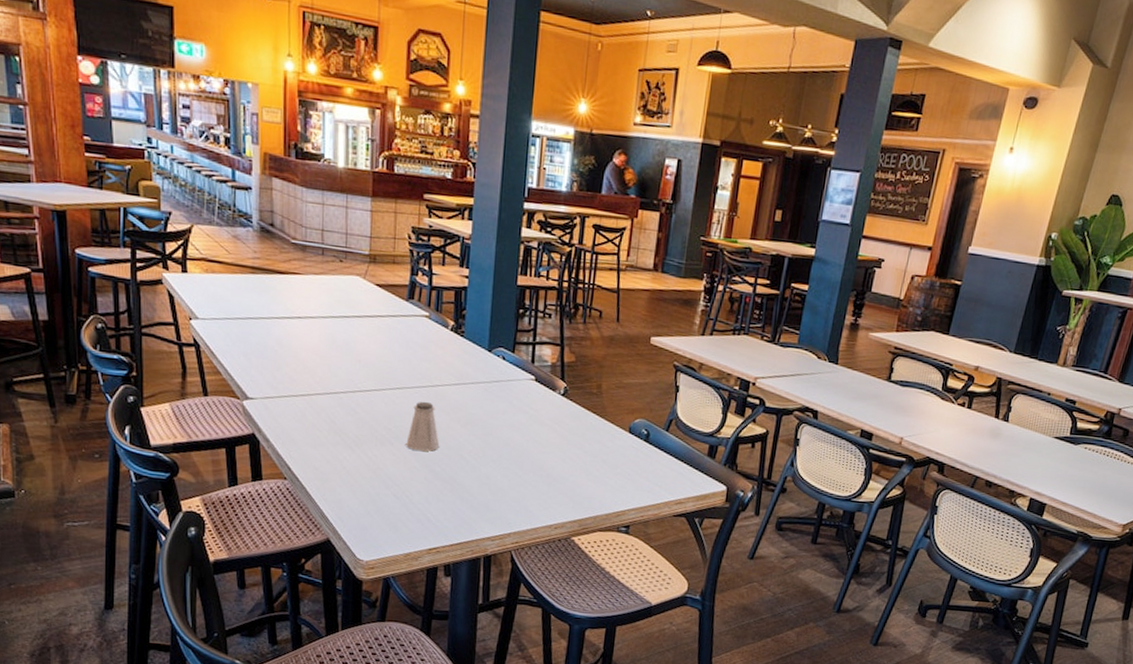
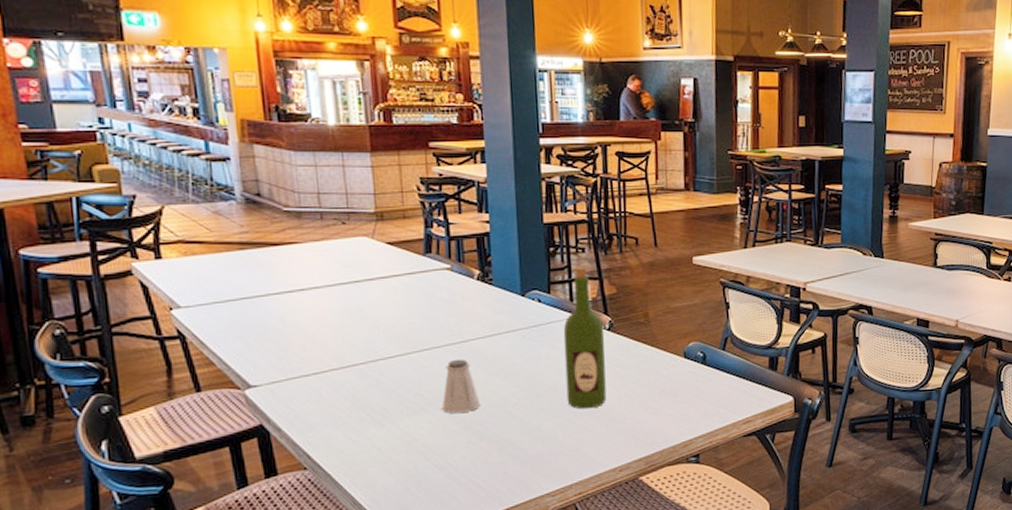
wine bottle: none [516,331,559,467] -> present [563,267,607,409]

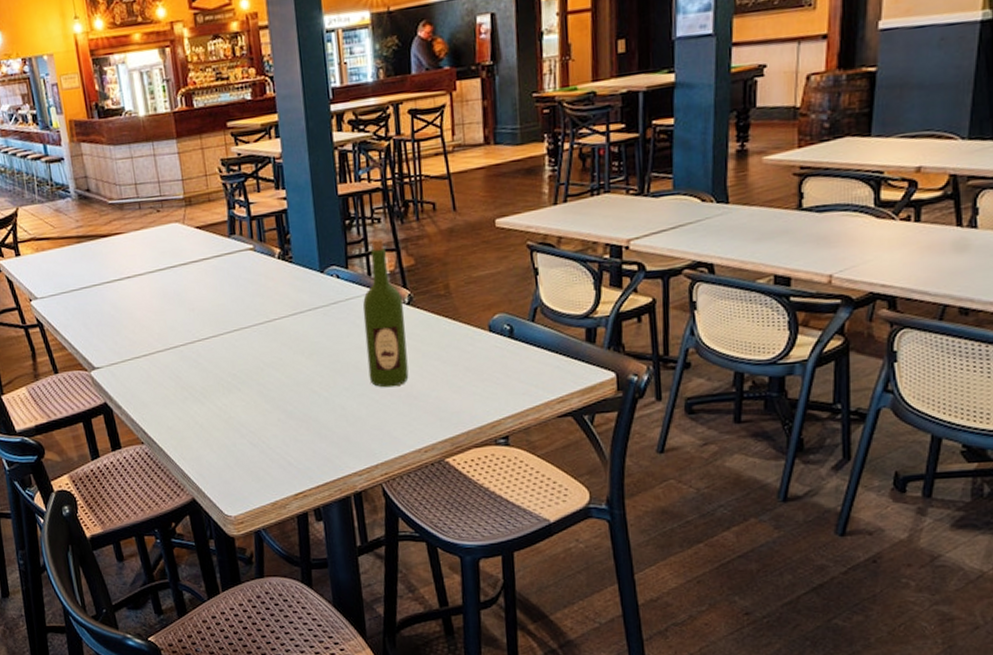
saltshaker: present [442,359,481,414] -> none [253,338,288,393]

